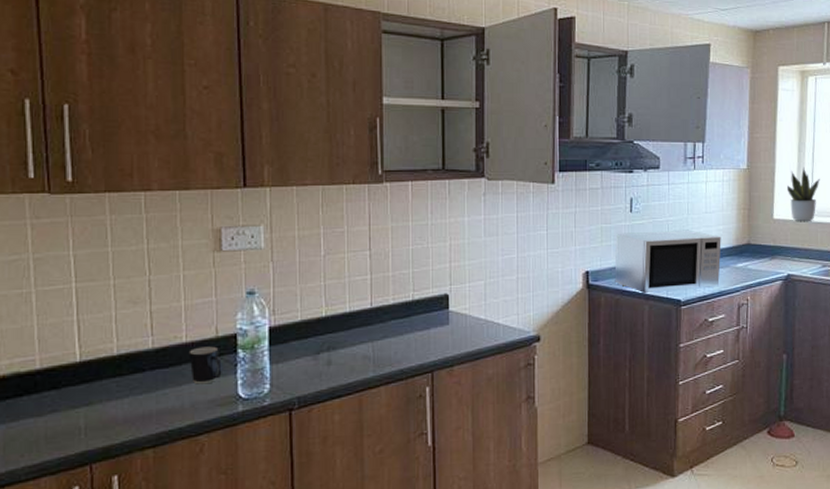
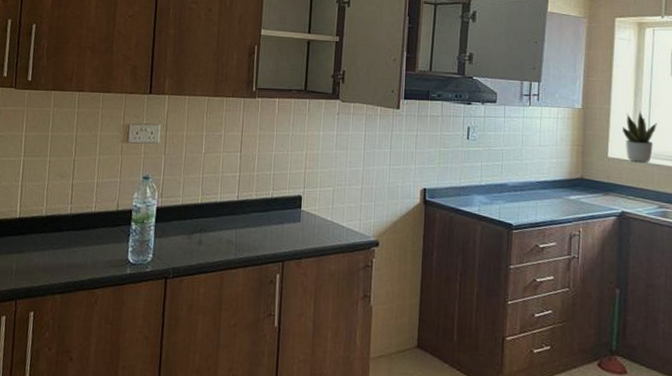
mug: present [188,346,222,385] -> none [95,216,119,248]
microwave: present [614,229,721,294] -> none [450,157,554,216]

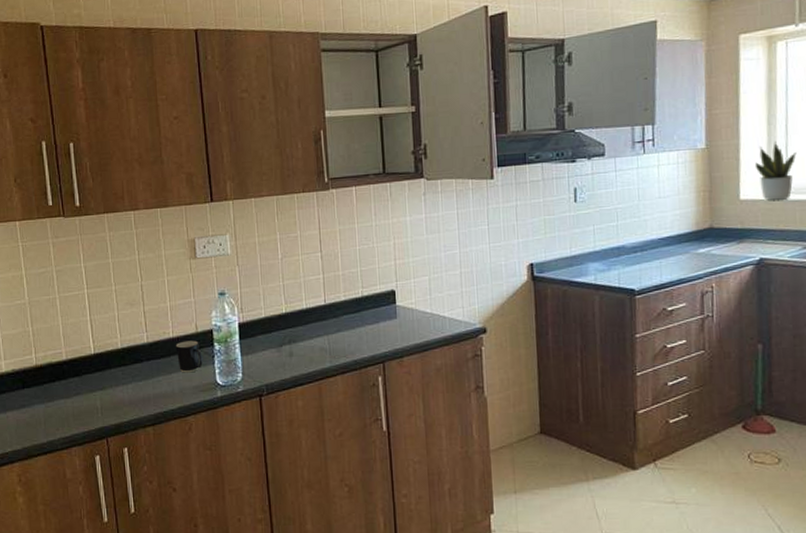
mug: none [95,216,119,248] -> present [175,340,203,373]

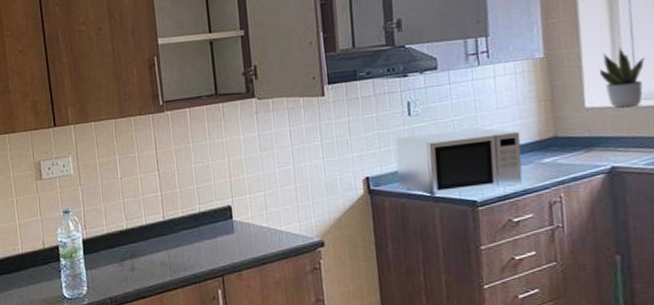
mug: present [175,340,203,373] -> none [24,256,50,287]
microwave: none [560,216,679,284] -> present [395,128,523,197]

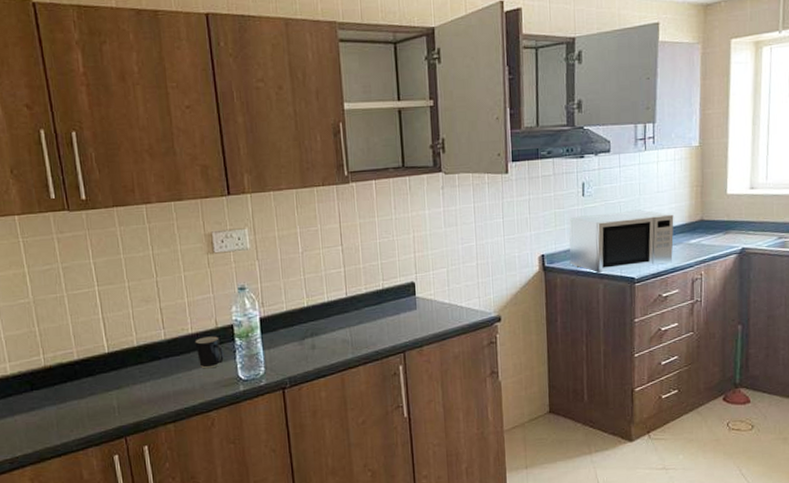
mug: none [24,256,50,287] -> present [195,336,224,369]
potted plant: present [599,46,645,108] -> none [740,139,776,195]

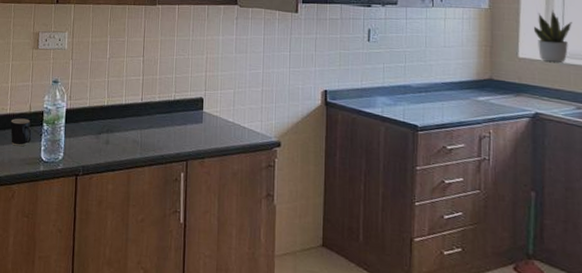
microwave: present [569,209,674,274] -> none [352,59,461,117]
potted plant: none [740,139,776,195] -> present [533,9,572,62]

